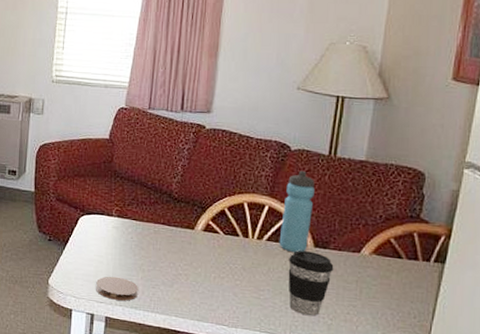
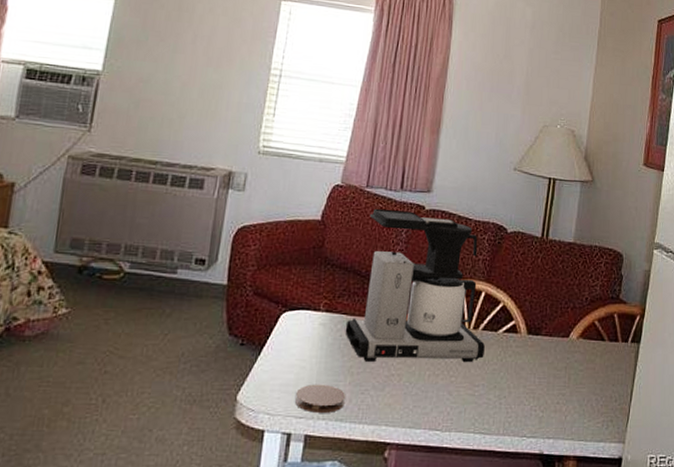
coffee maker: none [135,128,269,269] -> present [345,208,485,363]
water bottle: present [279,170,315,253] -> none [494,253,529,342]
coffee cup: present [288,250,334,317] -> none [502,339,545,410]

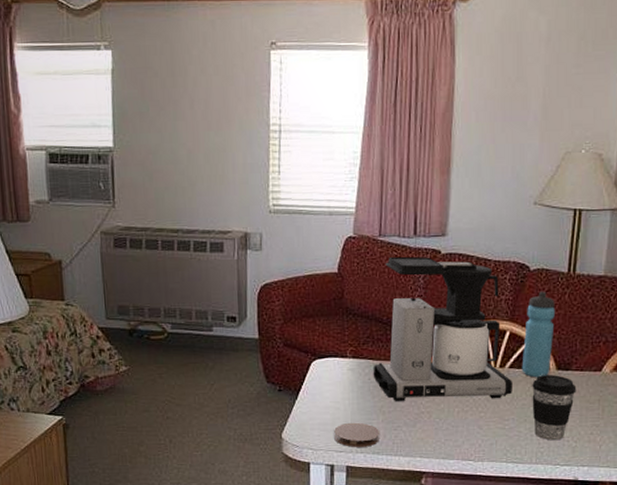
water bottle: none [494,253,529,342] -> present [522,291,555,378]
coffee cup: none [502,339,545,410] -> present [532,375,577,441]

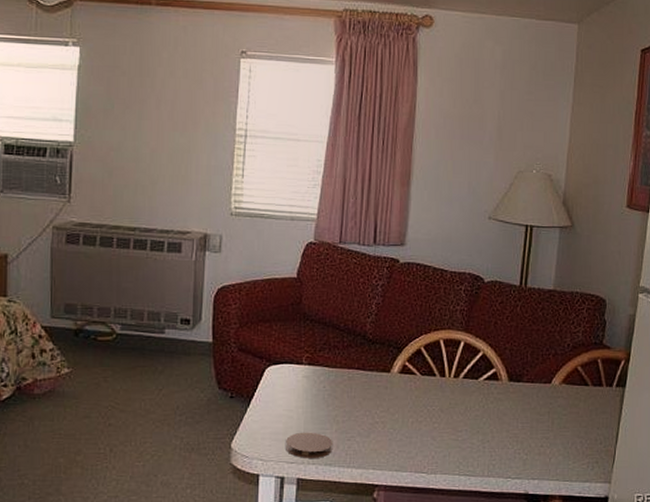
coffee maker: present [373,256,512,401] -> none [328,264,466,410]
water bottle: present [522,291,555,378] -> none [475,303,507,389]
coffee cup: present [532,375,577,441] -> none [485,386,528,453]

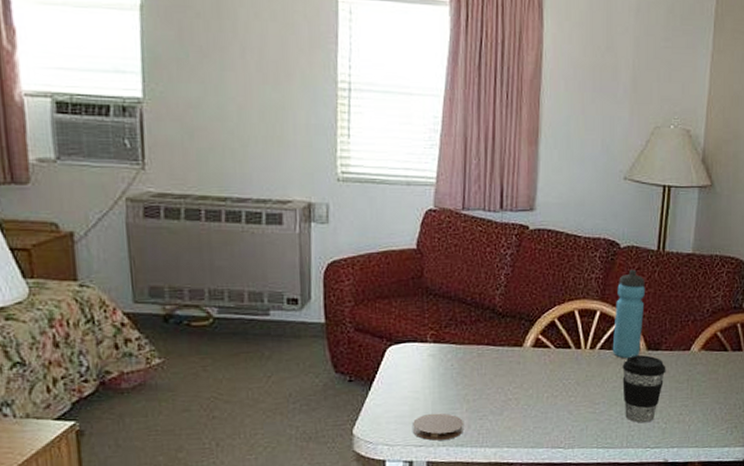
water bottle: none [475,303,507,389] -> present [612,269,645,359]
coffee cup: none [485,386,528,453] -> present [622,355,666,423]

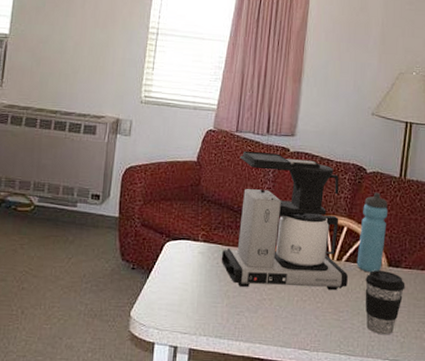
coaster: present [413,413,465,441] -> none [180,304,224,330]
coffee maker: none [456,231,603,388] -> present [221,151,348,291]

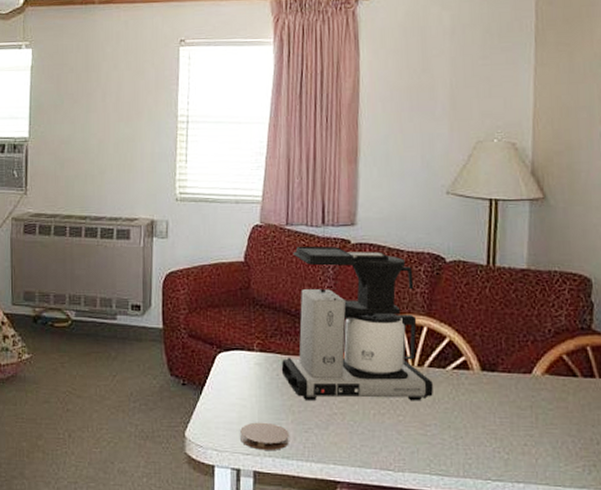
coaster: none [180,304,224,330] -> present [240,422,290,450]
water bottle: present [356,192,388,273] -> none [442,284,476,379]
coffee cup: present [365,270,405,335] -> none [454,376,505,451]

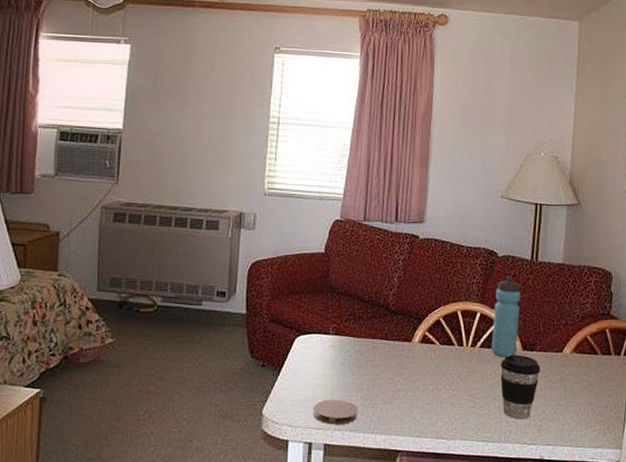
coffee maker: present [281,246,433,401] -> none [353,240,483,378]
water bottle: none [442,284,476,379] -> present [491,276,520,358]
coffee cup: none [454,376,505,451] -> present [500,355,541,420]

